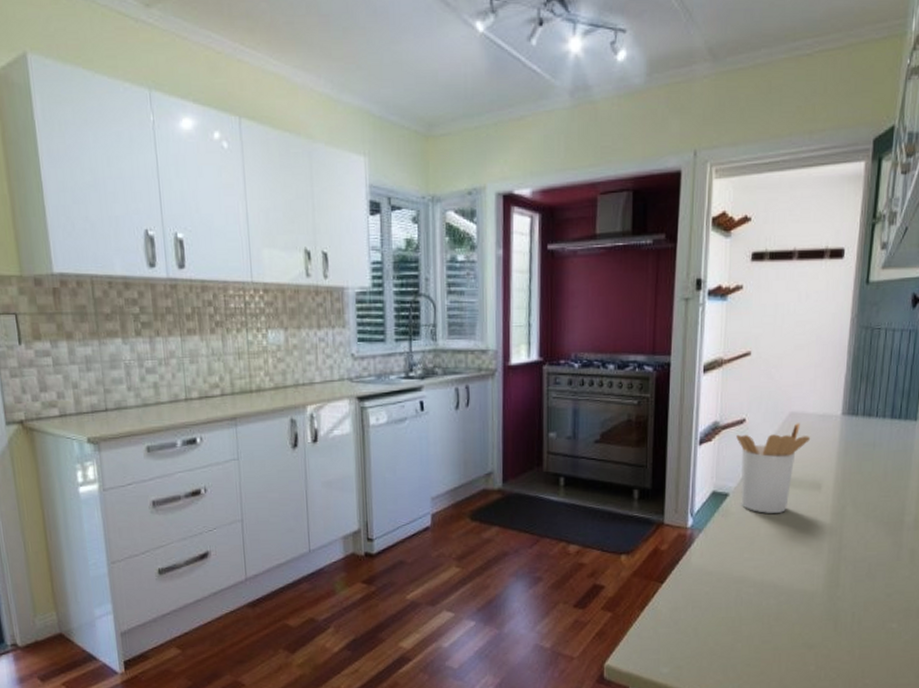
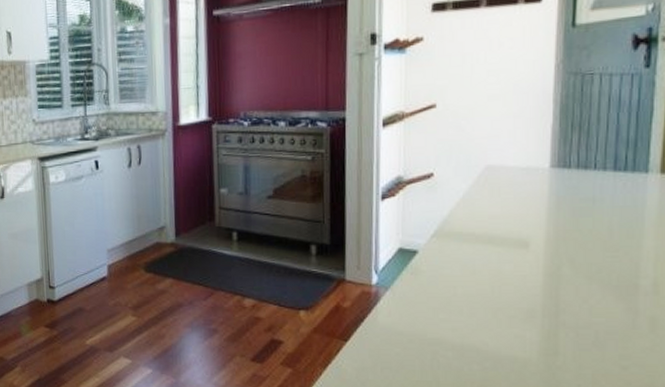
utensil holder: present [736,423,811,513] -> none [423,177,513,272]

